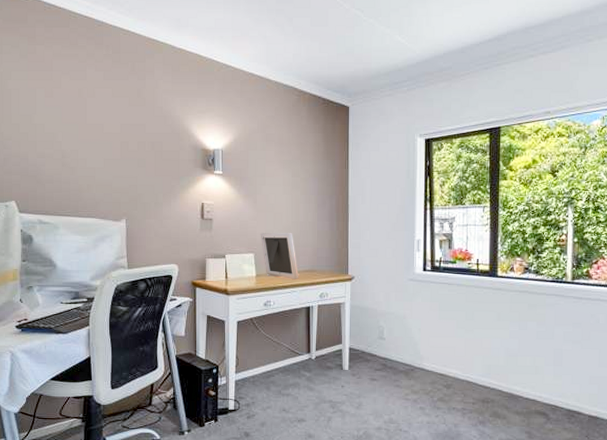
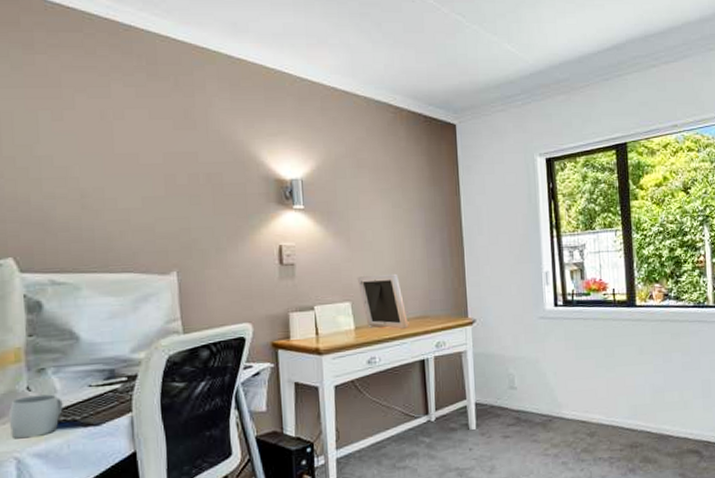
mug: none [8,306,43,338] -> present [9,394,63,439]

